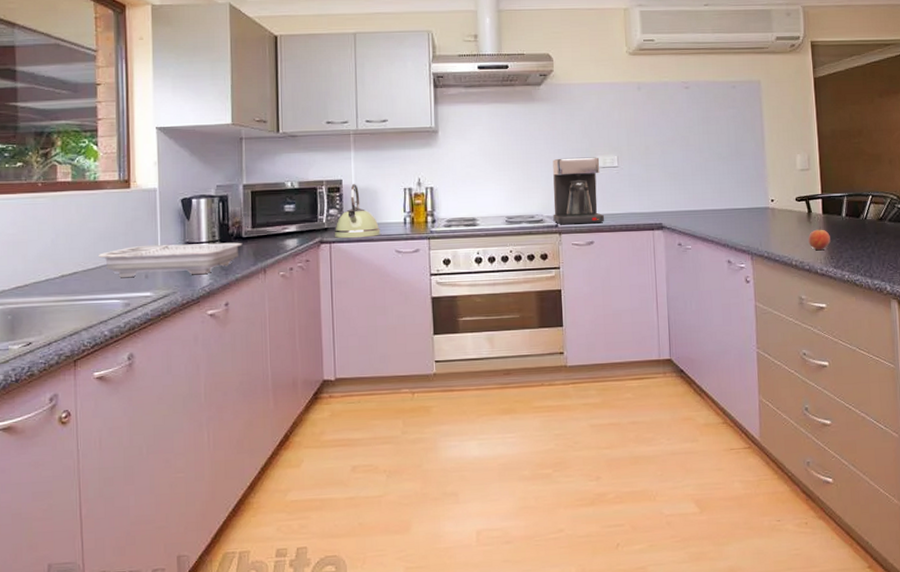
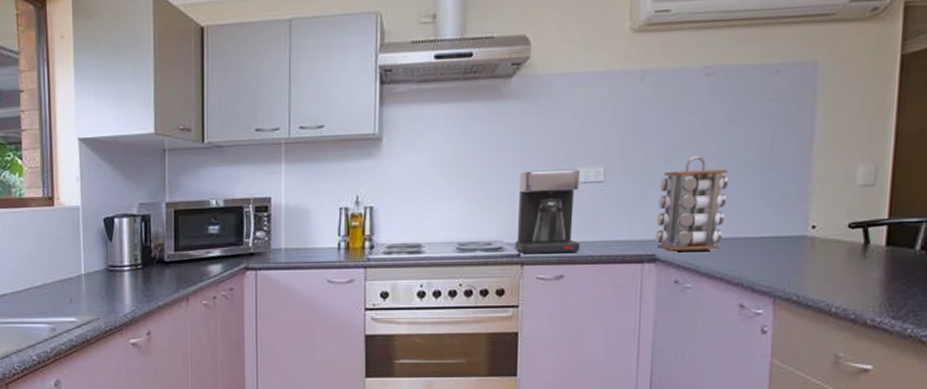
dish rack: present [99,242,243,278] -> none [26,266,165,302]
kettle: present [334,183,382,239] -> none [260,201,313,266]
spice rack: none [659,147,710,221] -> present [655,155,728,253]
fruit: present [808,227,831,251] -> none [859,263,893,295]

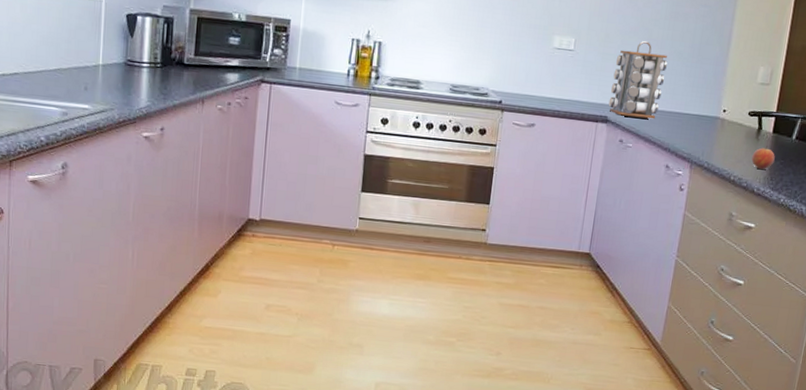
coffee maker: present [515,169,581,254] -> none [498,32,556,107]
fruit: none [859,263,893,295] -> present [751,146,775,170]

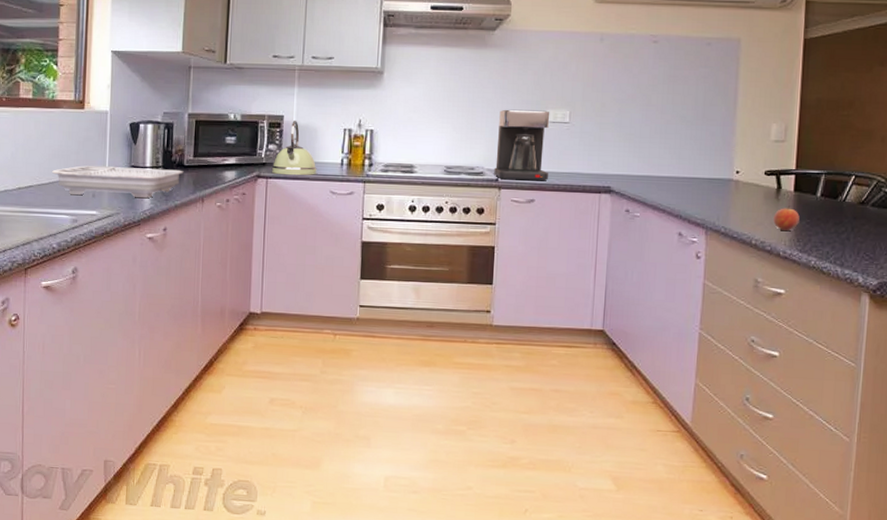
dish rack: none [40,55,184,95] -> present [52,165,184,198]
kettle: none [275,25,324,85] -> present [271,120,318,176]
coffee maker: none [498,32,556,107] -> present [494,109,550,181]
spice rack: present [608,40,668,120] -> none [610,106,670,187]

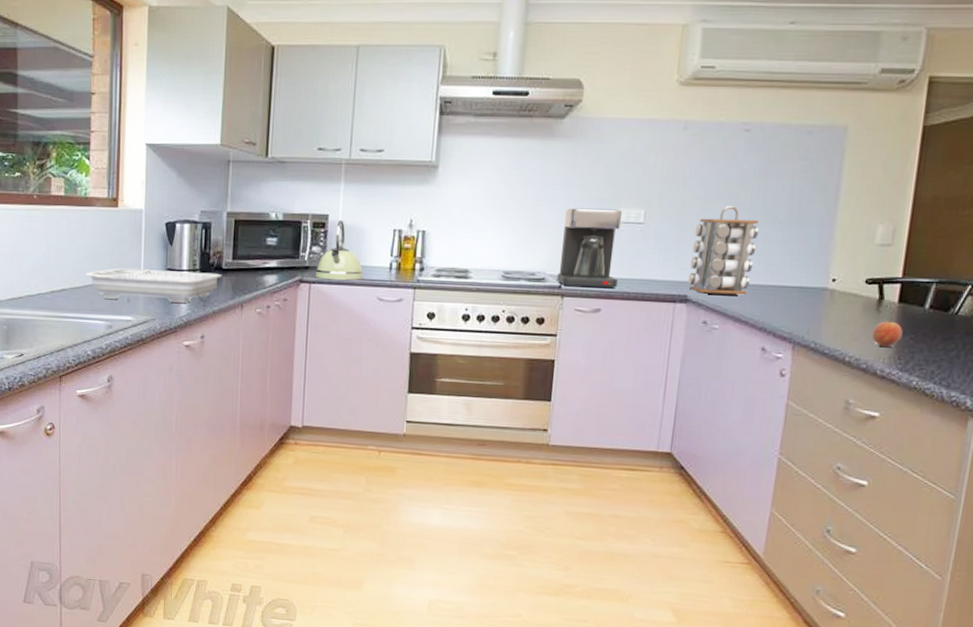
spice rack: none [610,106,670,187] -> present [687,205,759,296]

